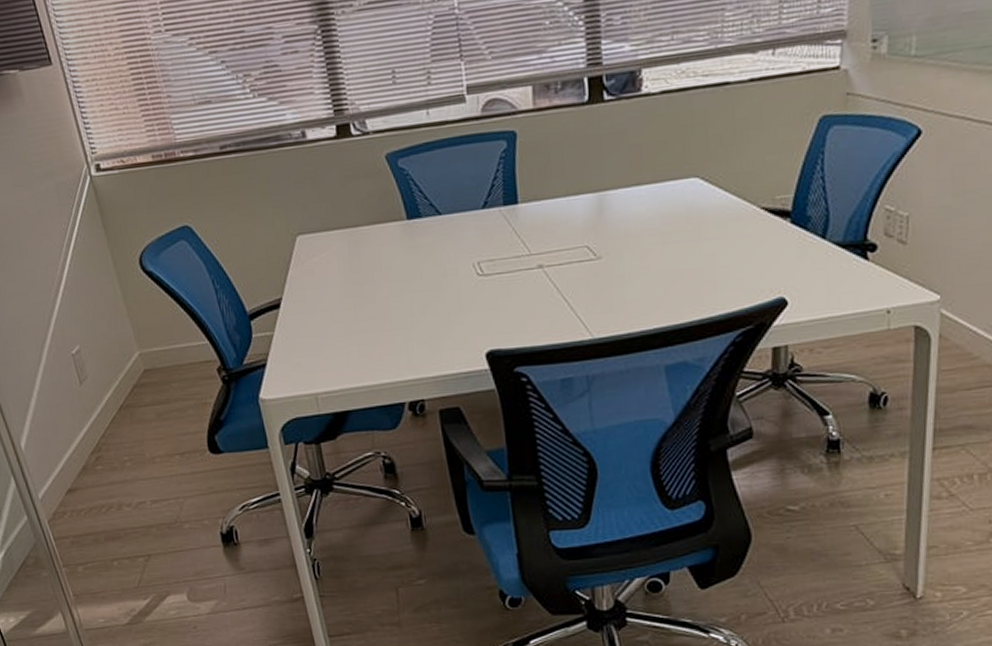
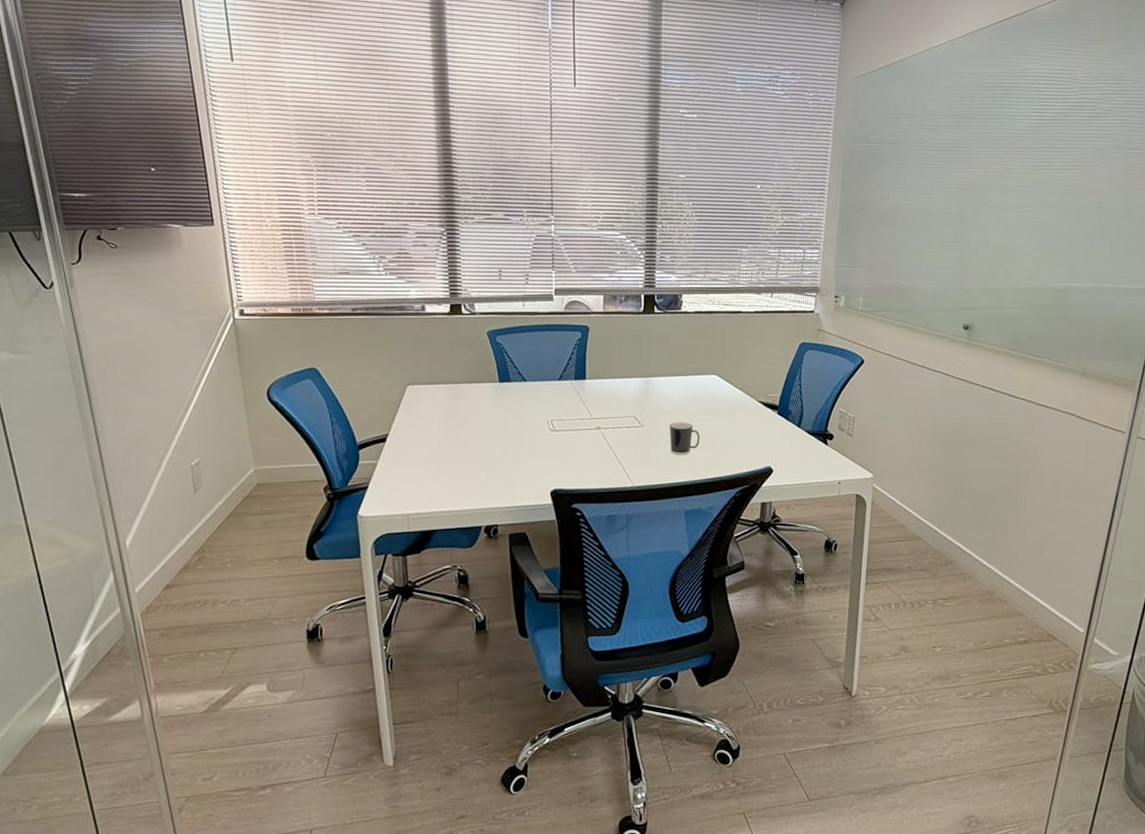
mug: none [635,247,680,293] -> present [669,422,700,455]

